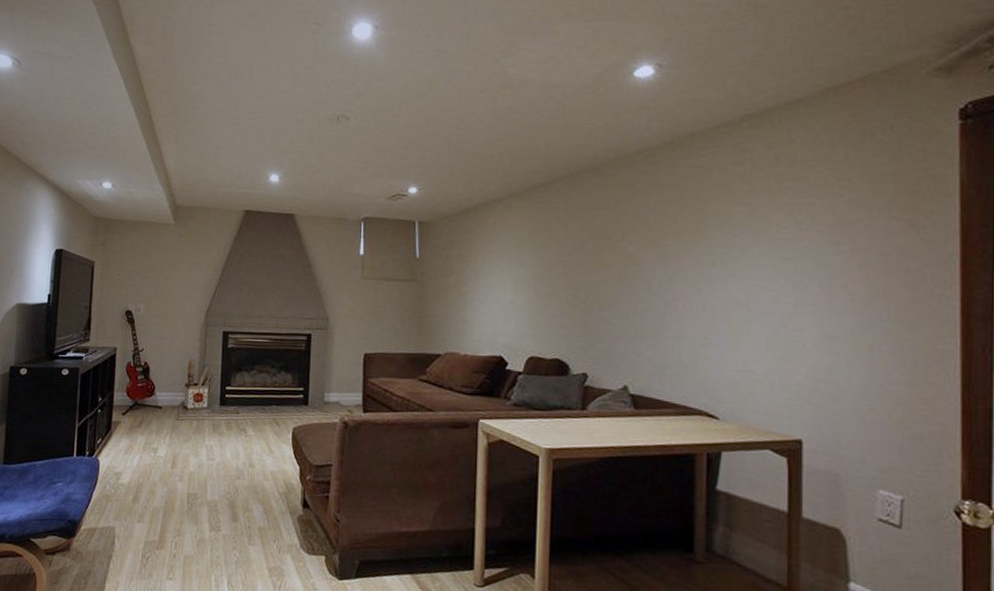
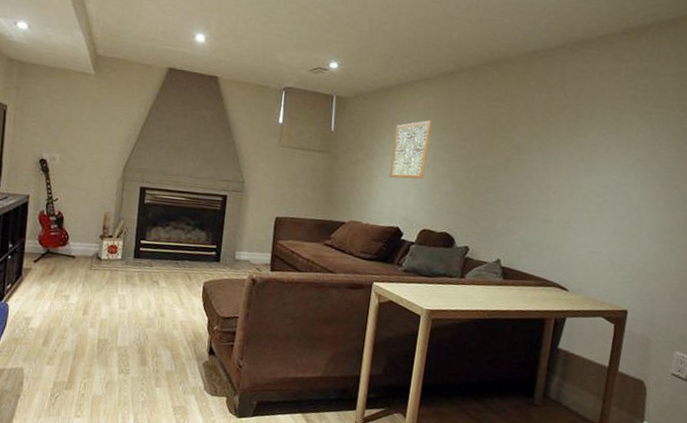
wall art: none [485,237,528,303] -> present [389,120,432,179]

